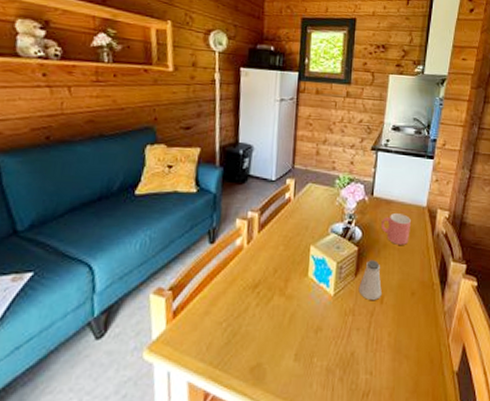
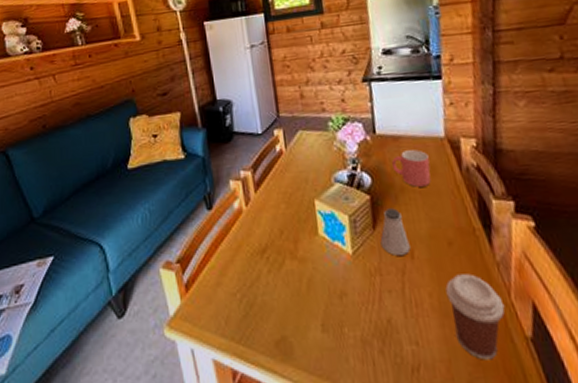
coffee cup: none [402,319,443,389] -> present [445,274,505,360]

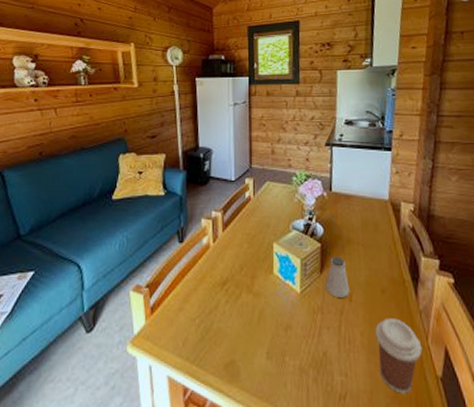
mug: present [392,149,431,187] -> none [343,208,374,240]

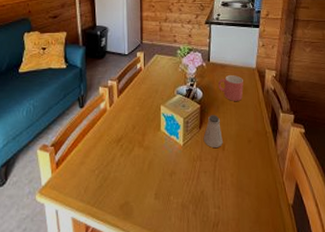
mug: none [343,208,374,240] -> present [218,75,244,101]
coffee cup: present [375,318,423,394] -> none [242,162,279,219]

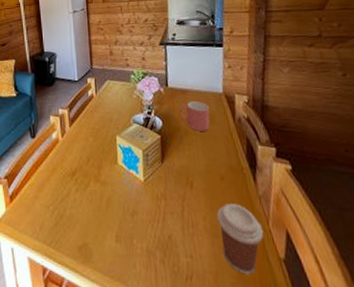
saltshaker: present [203,115,223,148] -> none [166,147,191,185]
coffee cup: none [242,162,279,219] -> present [216,204,264,275]

